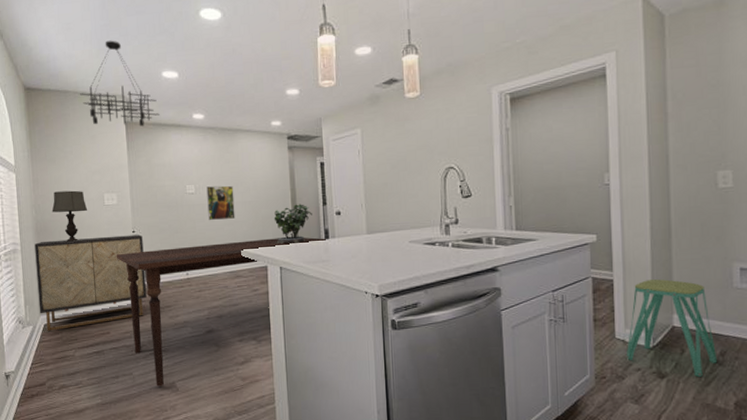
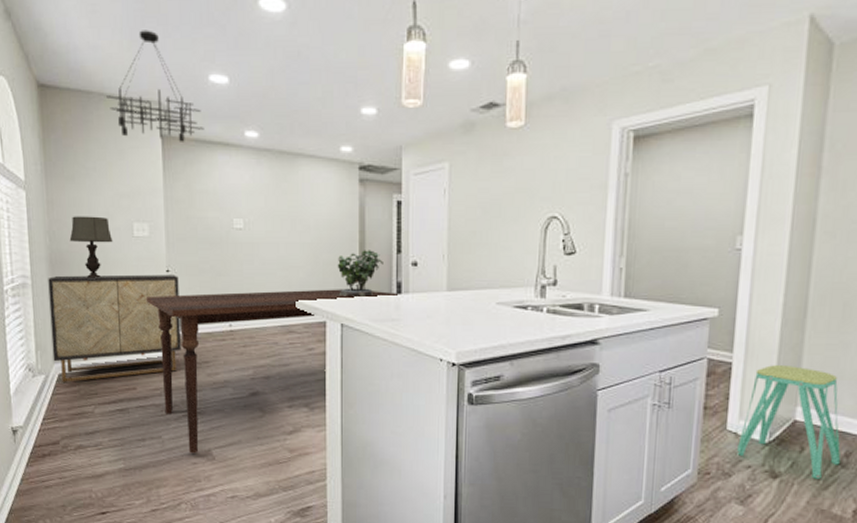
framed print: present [206,185,235,220] -> none [258,222,291,263]

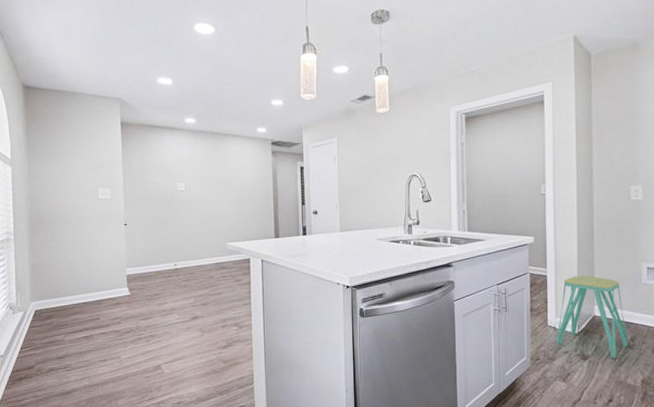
cabinet: present [48,274,181,384] -> none [28,227,136,318]
table lamp: present [69,216,113,278] -> none [46,184,82,233]
chandelier: present [106,30,204,142] -> none [78,46,154,127]
dining table: present [145,289,398,454] -> none [107,233,304,369]
potted plant: present [335,250,383,297] -> none [257,203,292,239]

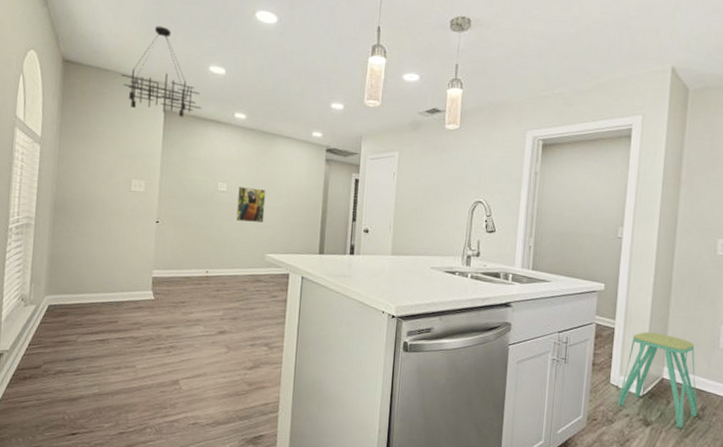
chandelier: none [78,46,154,127] -> present [121,26,201,117]
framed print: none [196,184,222,215] -> present [236,187,266,223]

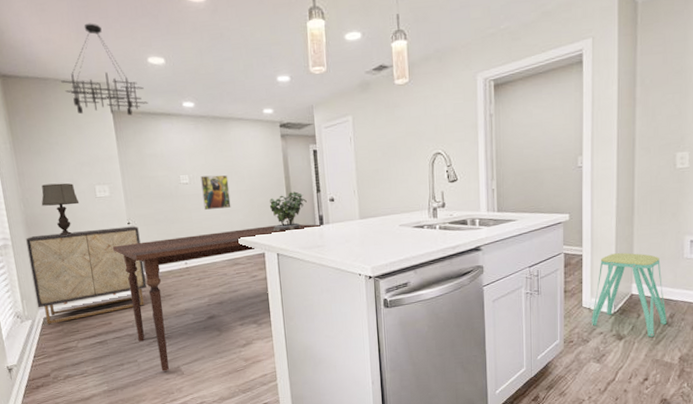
cabinet: none [45,219,166,314] -> present [26,226,147,325]
table lamp: none [74,170,113,224] -> present [41,183,80,235]
dining table: none [135,242,351,383] -> present [112,224,321,371]
potted plant: none [299,216,341,255] -> present [269,191,307,232]

